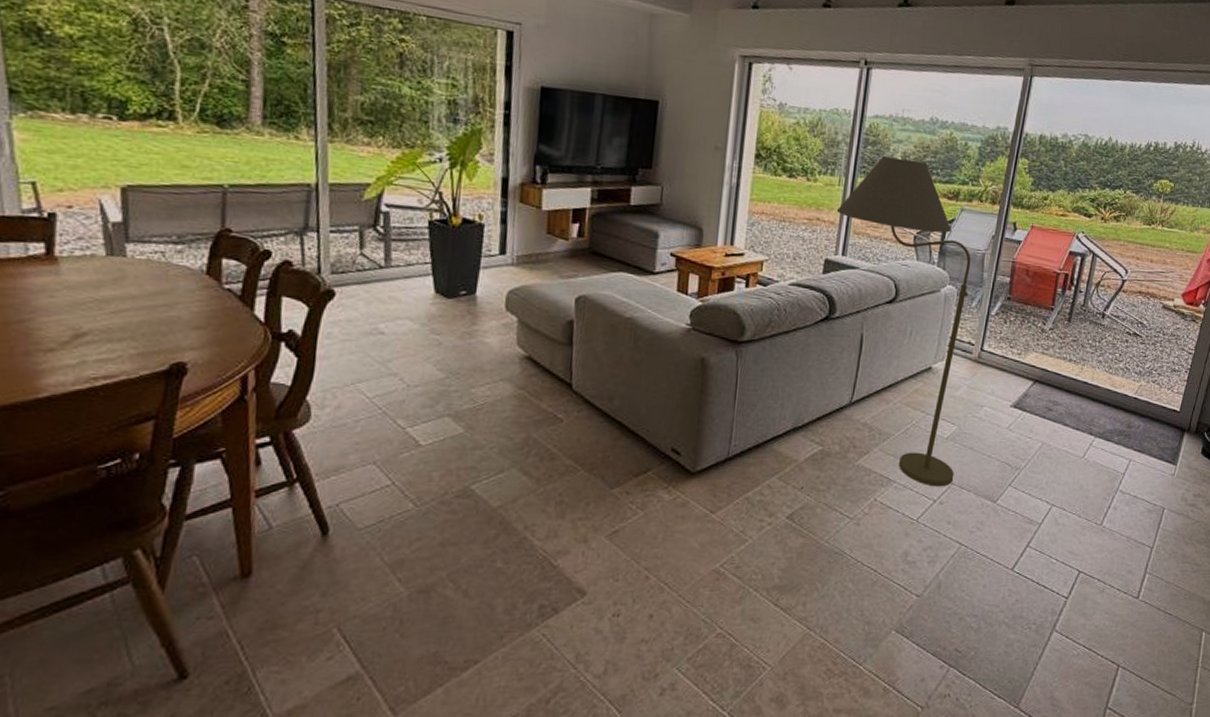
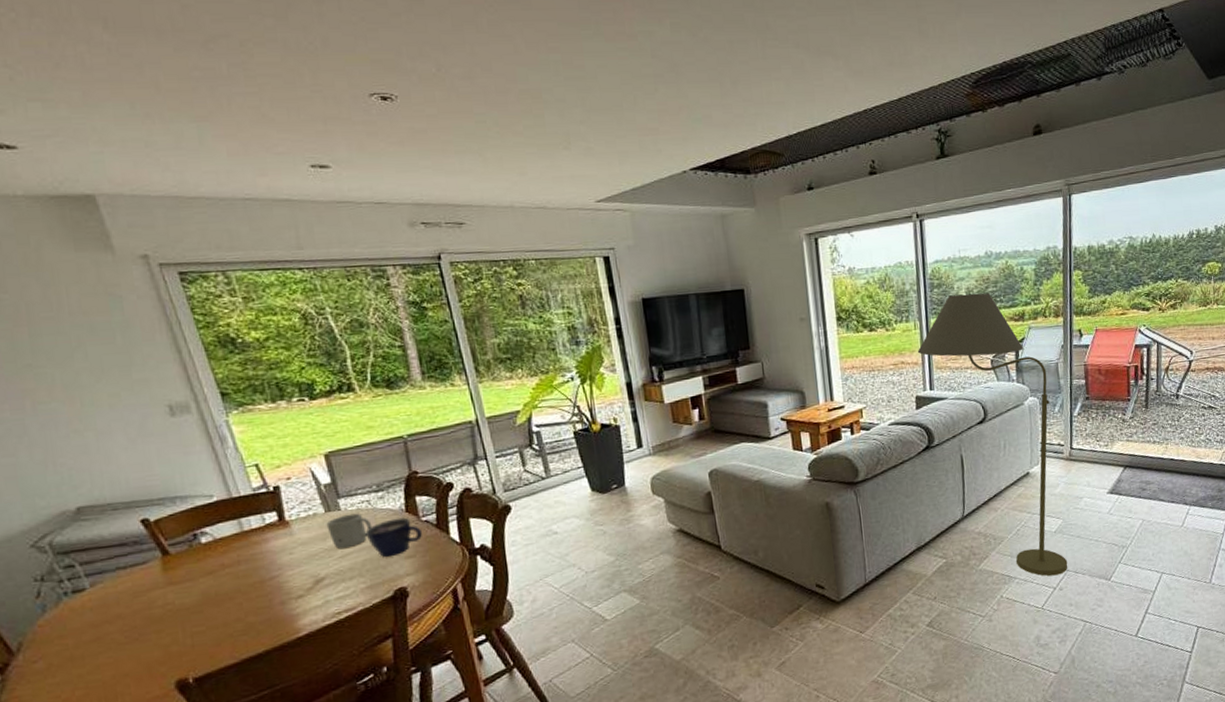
mug: none [104,263,161,304] -> present [326,513,372,550]
cup: none [150,279,222,323] -> present [365,517,423,557]

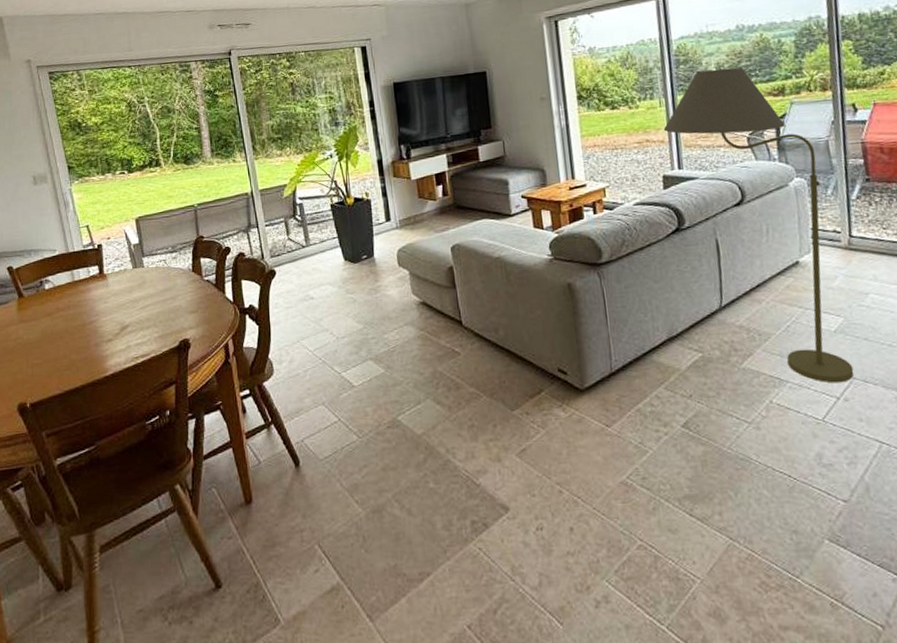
mug: present [326,513,372,550] -> none [133,270,166,302]
cup: present [365,517,423,557] -> none [161,276,205,310]

